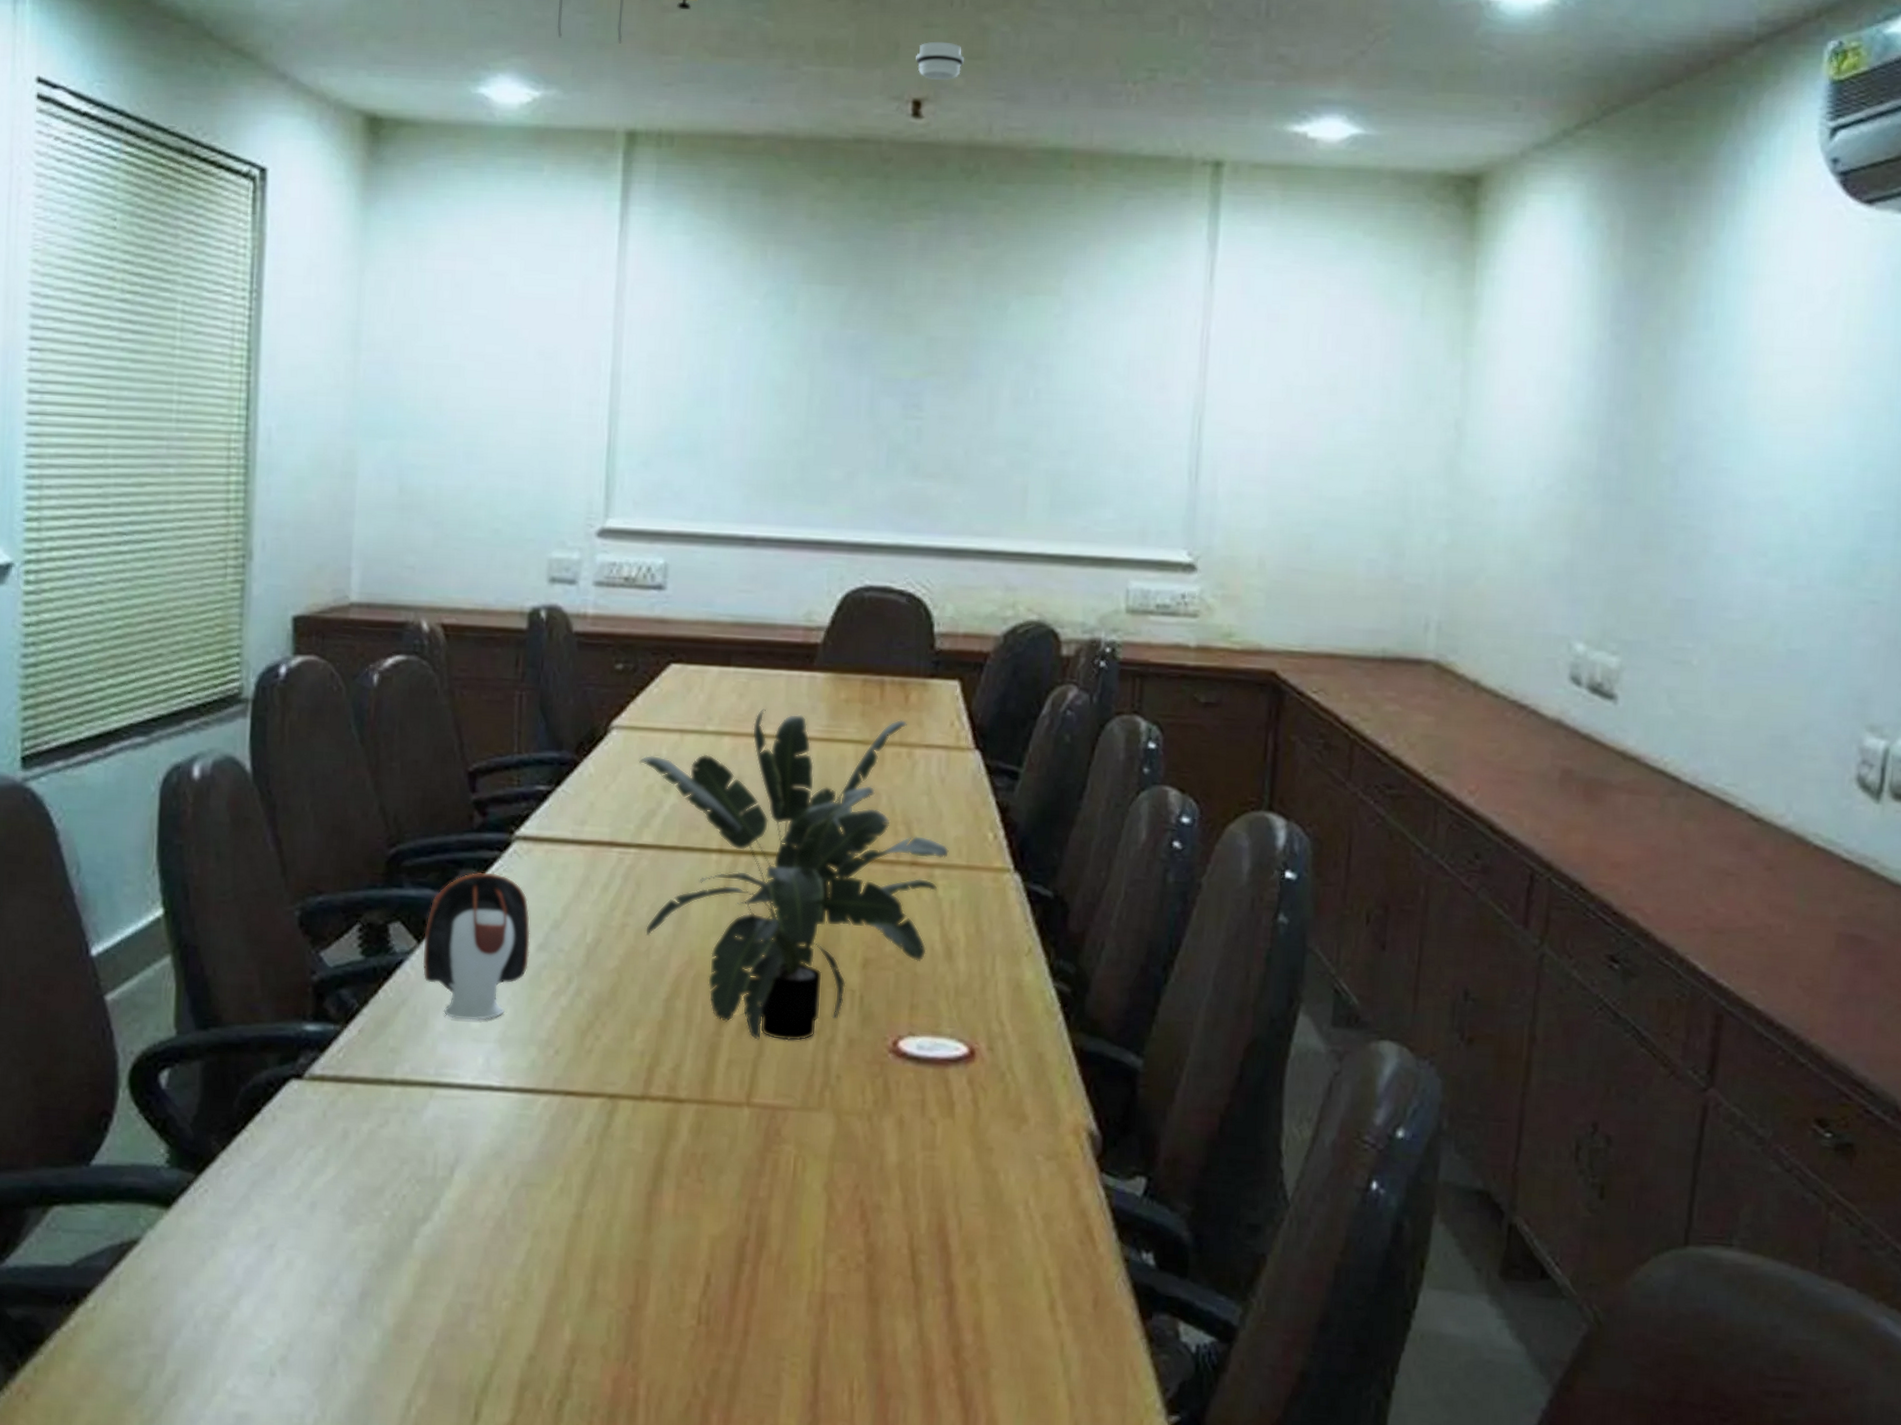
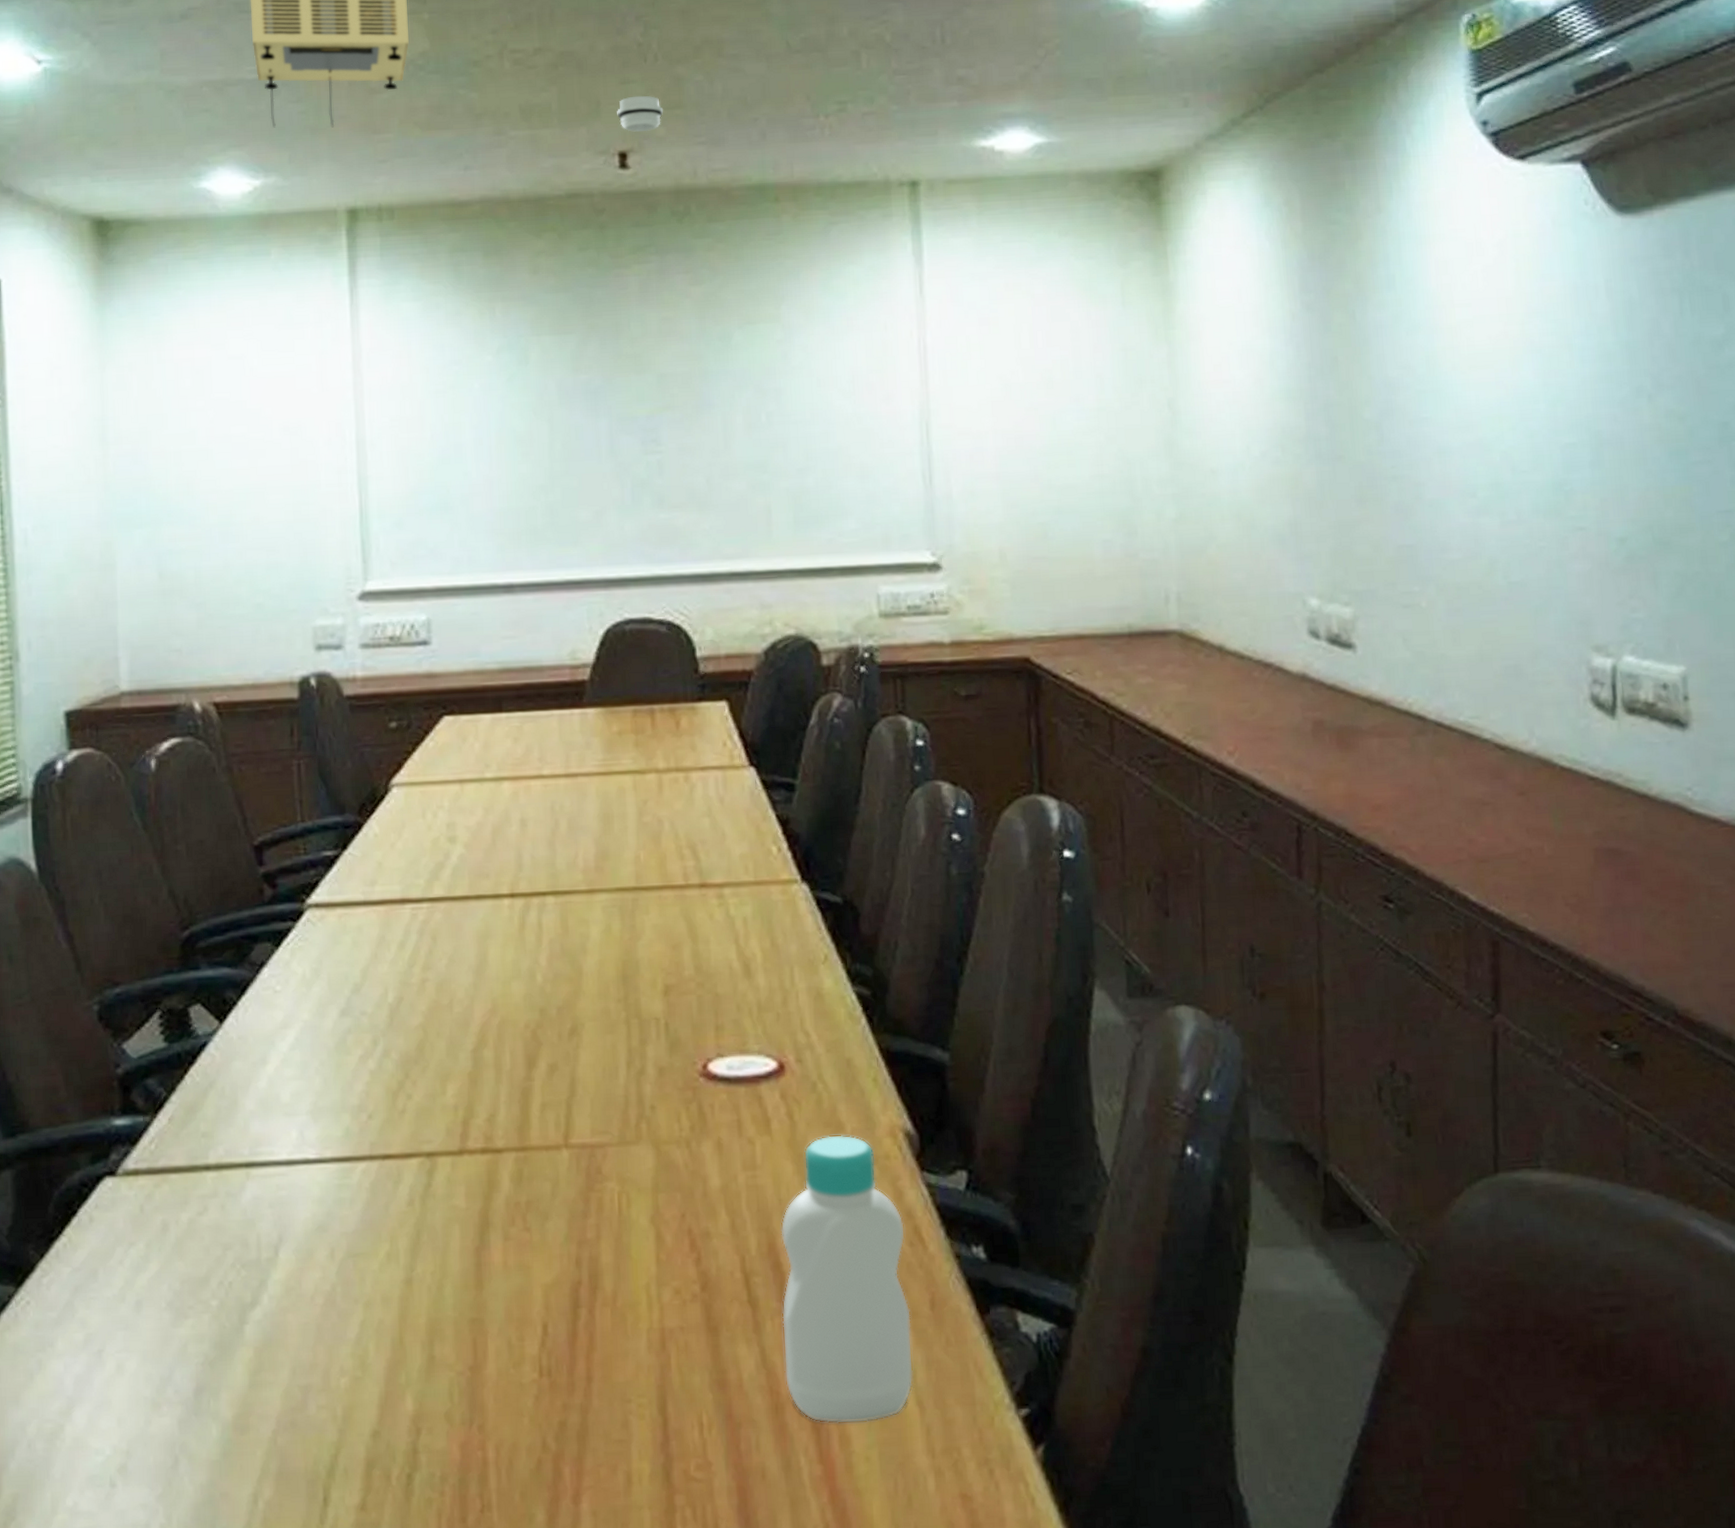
speaker: present [422,872,530,1020] -> none [225,944,333,1096]
potted plant: present [639,709,950,1042] -> none [422,745,737,1080]
bottle: none [939,1126,1077,1409] -> present [780,1135,913,1424]

